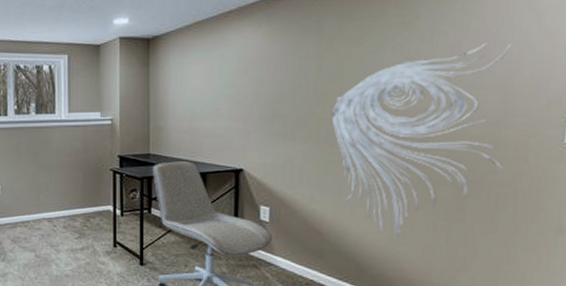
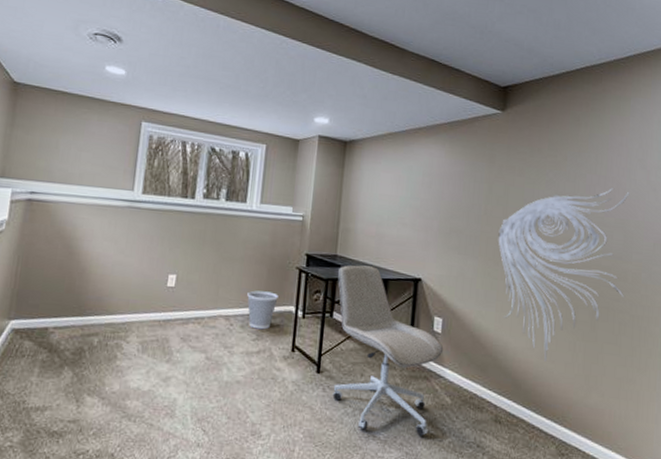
wastebasket: none [66,194,96,229] -> present [247,290,278,330]

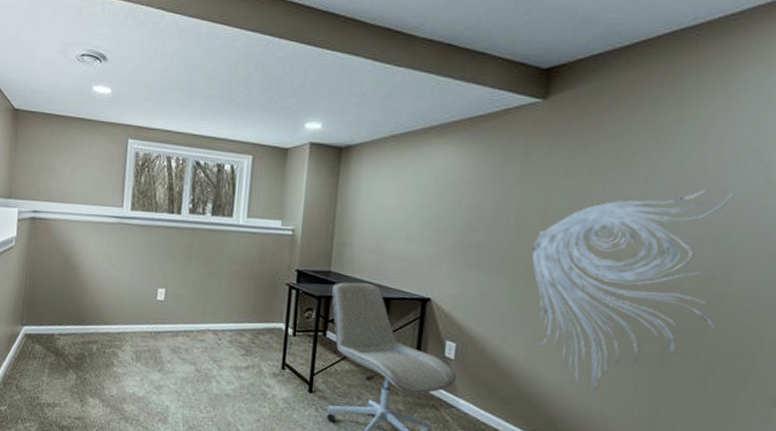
wastebasket: present [247,290,278,330] -> none [235,306,267,346]

